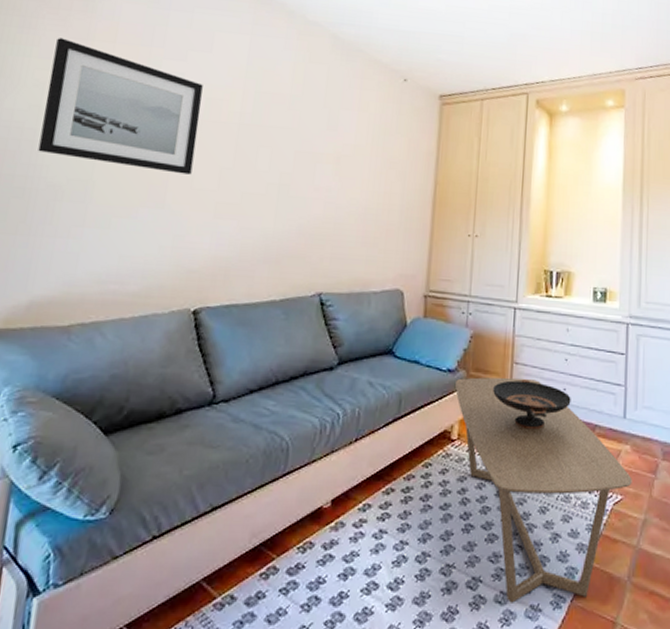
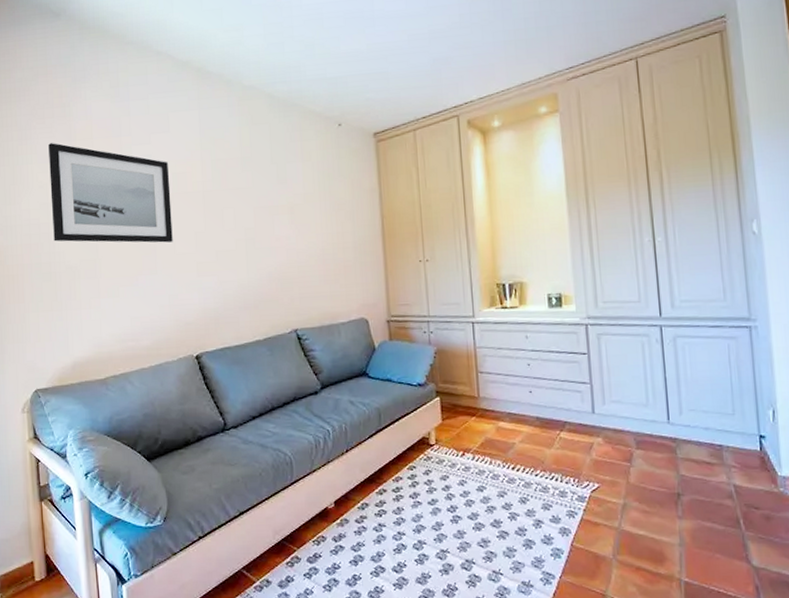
coffee table: present [454,377,632,603] -> none [426,385,608,581]
decorative bowl: present [493,379,571,430] -> none [462,386,538,431]

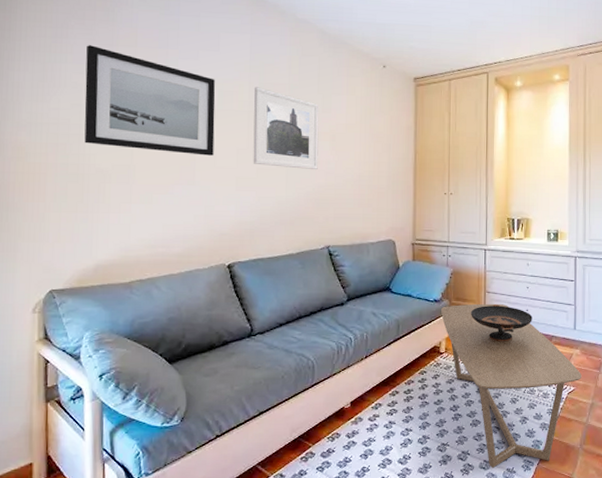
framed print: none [207,164,278,248] -> present [253,87,319,169]
coffee table: none [426,385,608,581] -> present [440,303,582,468]
decorative bowl: none [462,386,538,431] -> present [471,304,532,342]

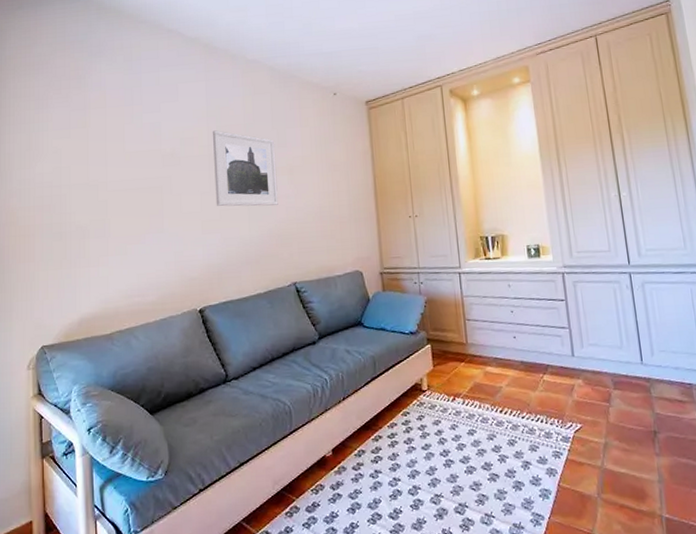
wall art: present [84,45,216,156] -> none [64,111,179,203]
coffee table: present [440,303,582,468] -> none [417,331,589,523]
decorative bowl: present [471,304,532,342] -> none [451,333,522,375]

